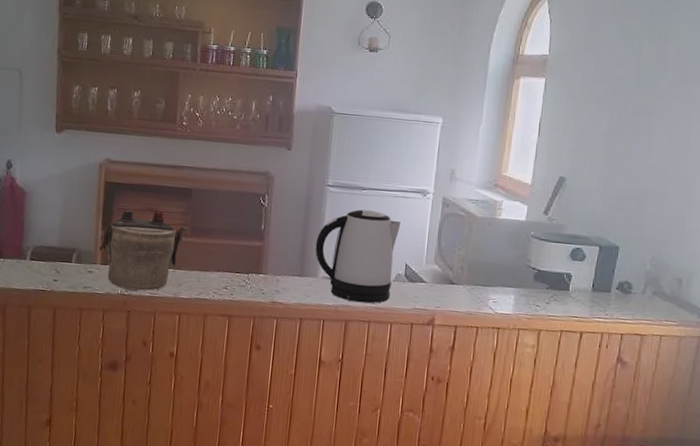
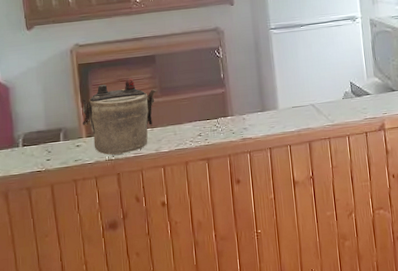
kettle: present [315,209,401,303] -> none [270,42,343,125]

